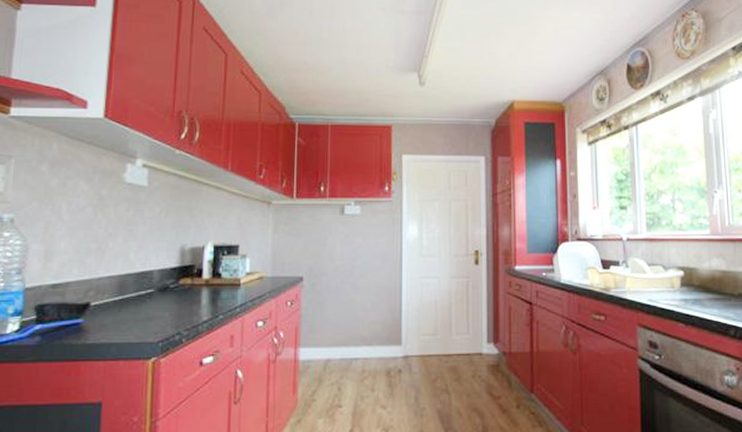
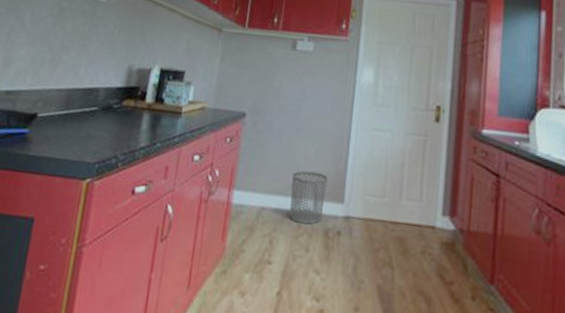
waste bin: none [353,321,385,368] -> present [289,170,328,225]

